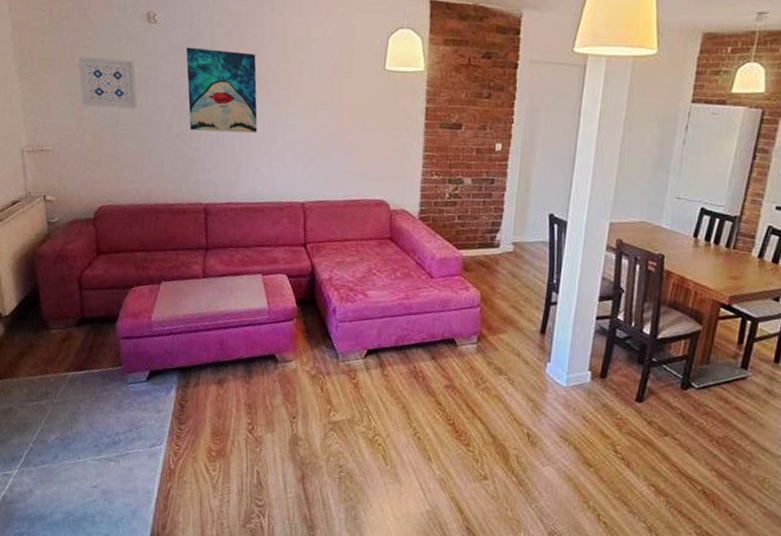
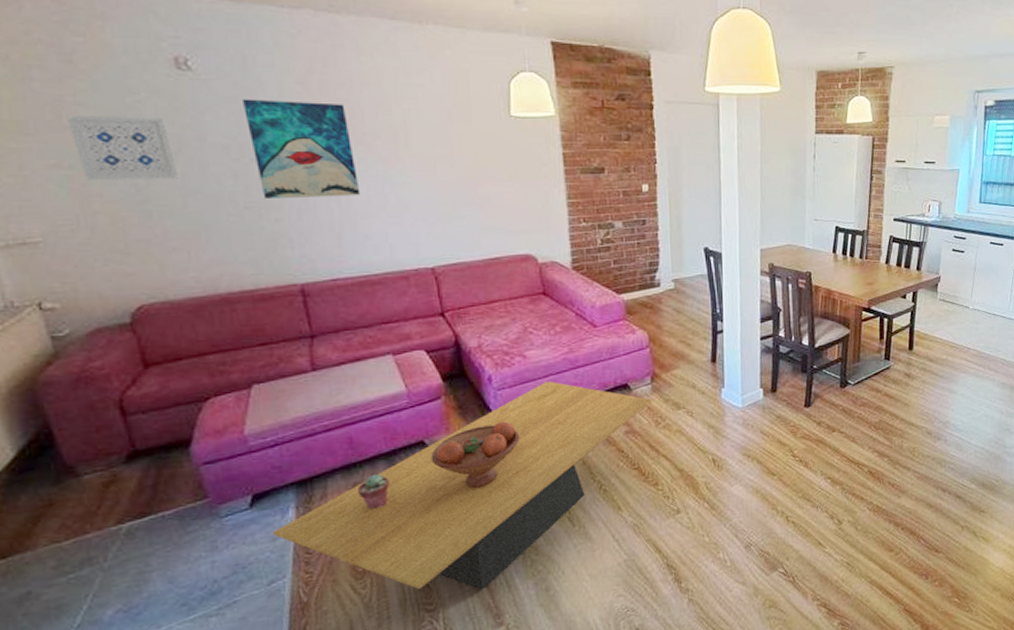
coffee table: none [158,322,475,501] -> present [272,381,652,590]
potted succulent: none [221,375,245,406] -> present [357,473,390,510]
fruit bowl: none [278,351,352,408] -> present [430,421,520,489]

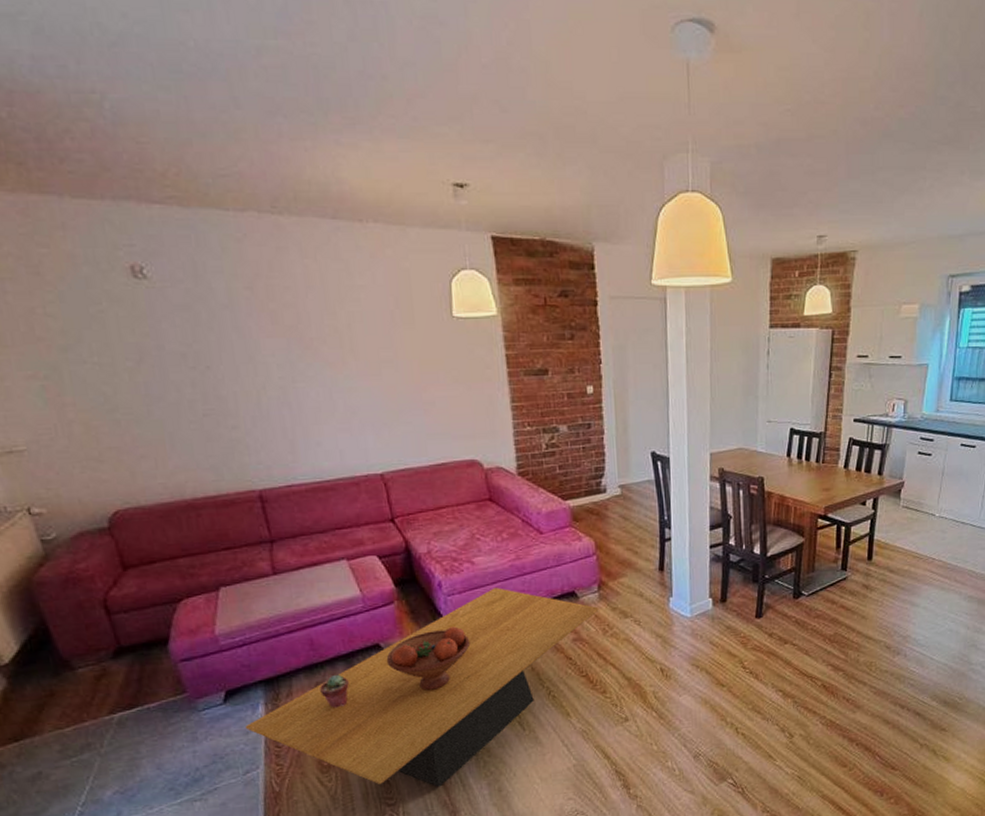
wall art: present [66,114,178,180] -> none [38,326,142,390]
wall art: present [241,99,361,198] -> none [194,306,310,406]

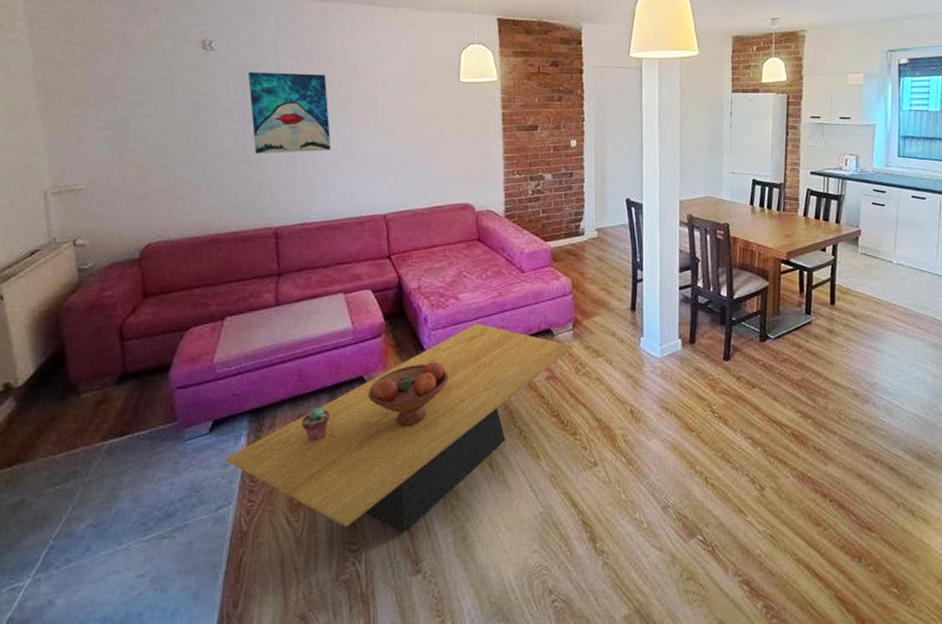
wall art: none [194,306,310,406] -> present [247,71,332,153]

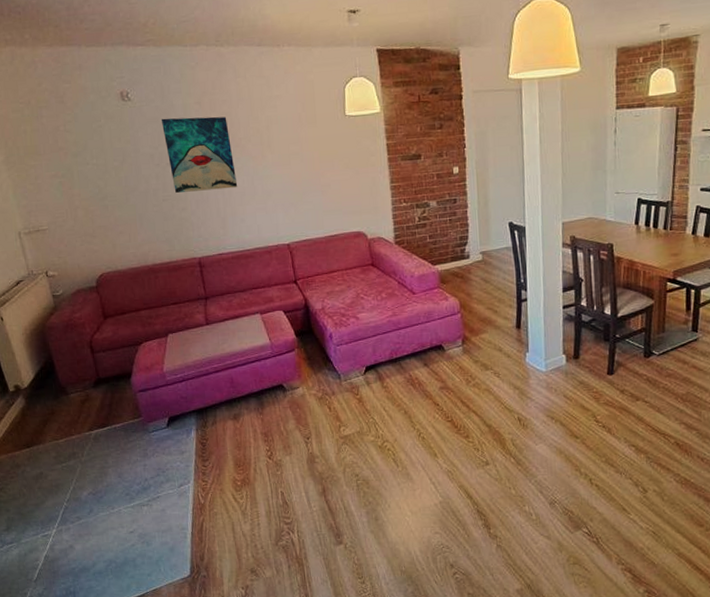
coffee table: present [224,323,573,533] -> none [181,340,463,512]
potted succulent: present [302,406,330,442] -> none [237,408,259,437]
fruit bowl: present [368,361,449,427] -> none [287,372,355,427]

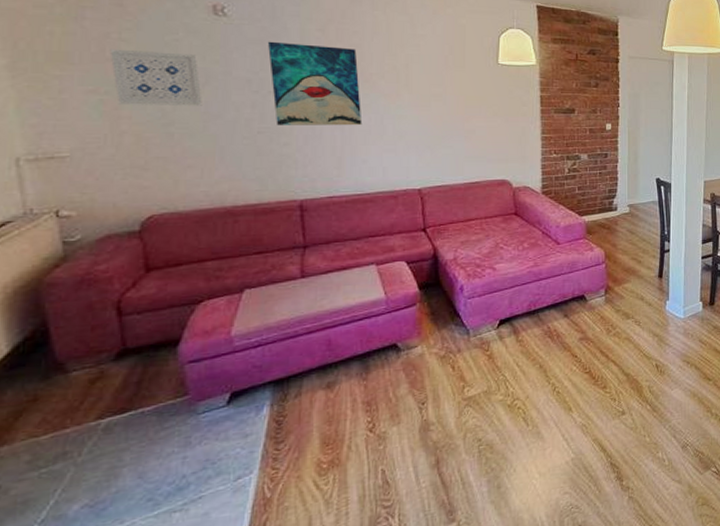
wall art: none [60,137,123,185] -> present [109,48,203,106]

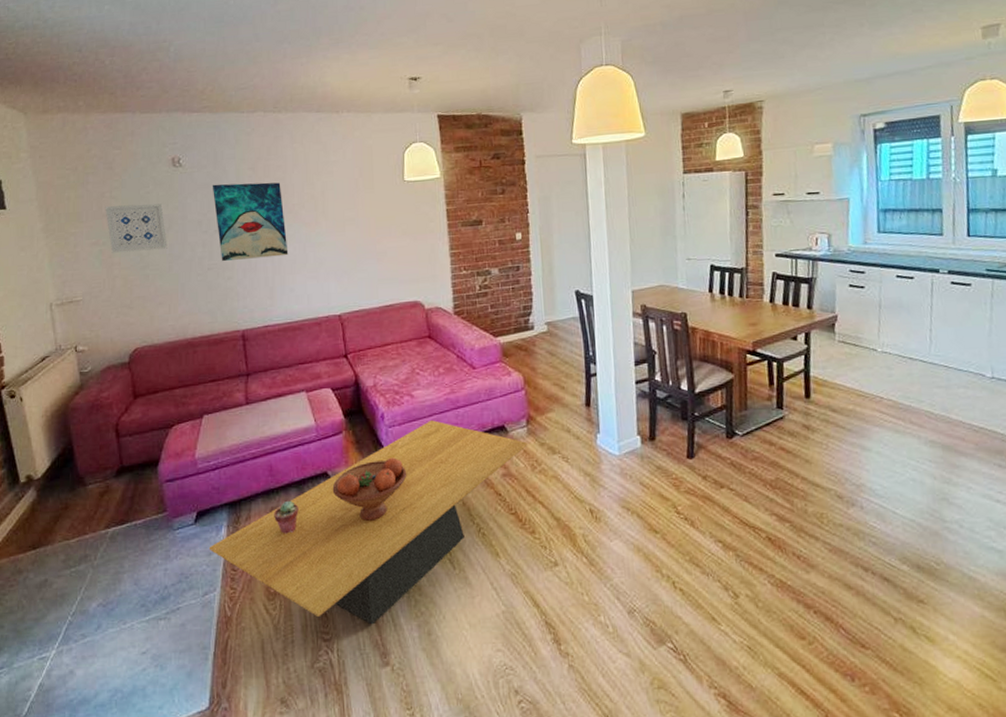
coffee table: none [245,291,604,487] -> present [208,420,528,625]
potted succulent: none [331,374,361,408] -> present [274,500,299,534]
fruit bowl: none [401,327,485,389] -> present [332,457,407,522]

